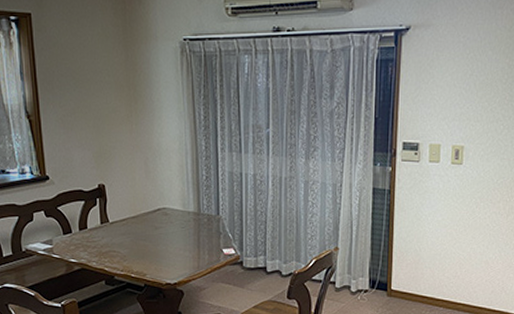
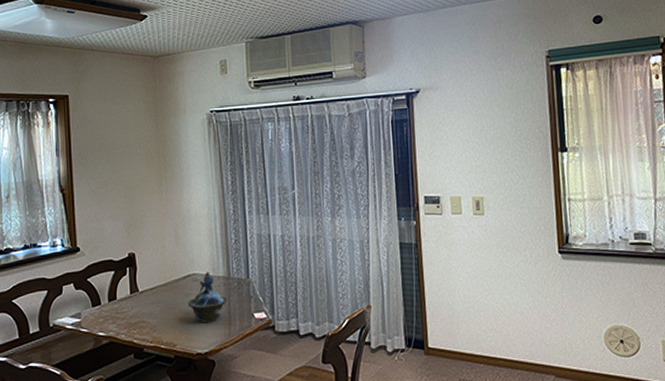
ceramic bowl: none [157,207,197,255] -> present [187,272,228,322]

